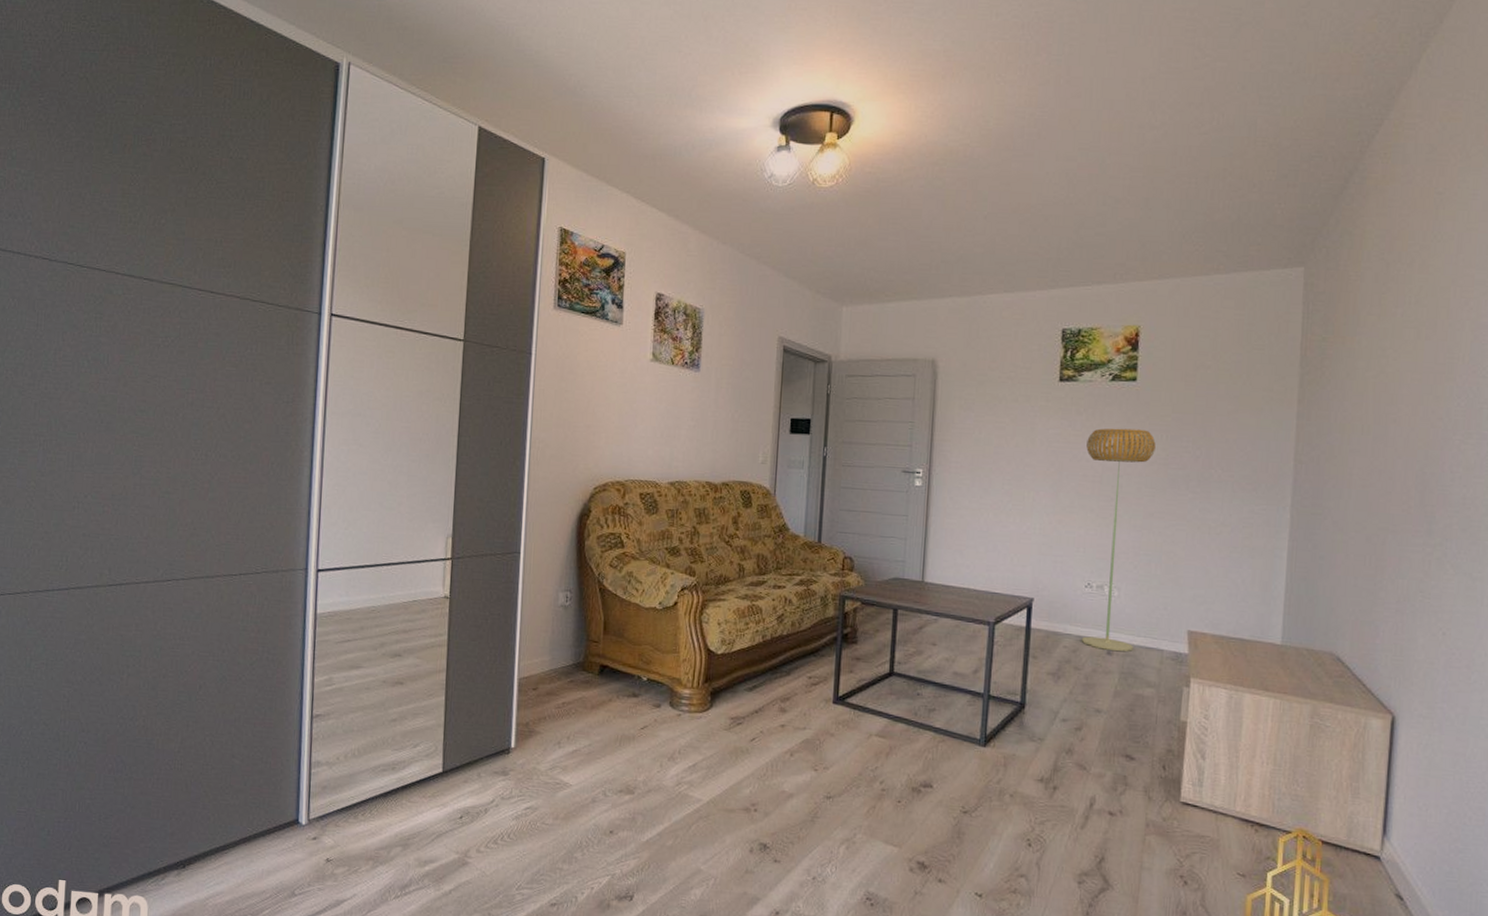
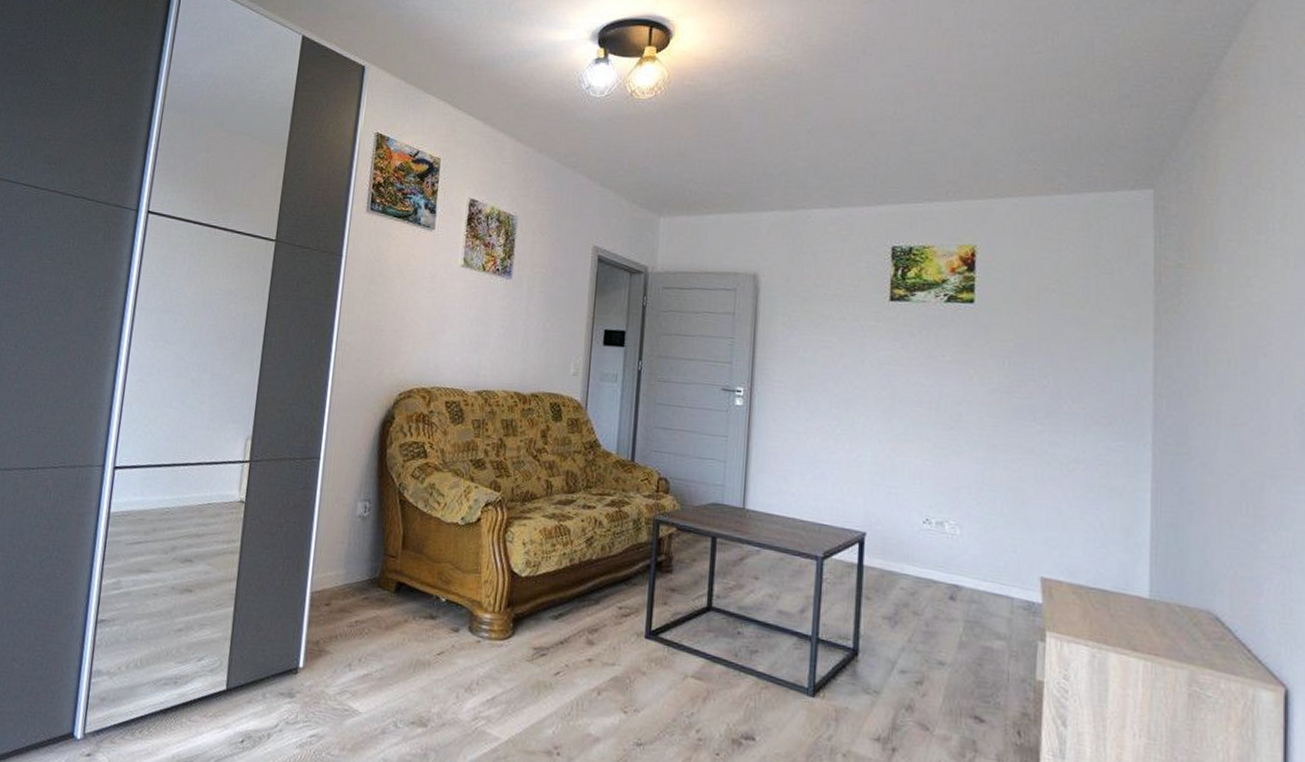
floor lamp: present [1081,428,1156,651] -> none [920,351,997,598]

